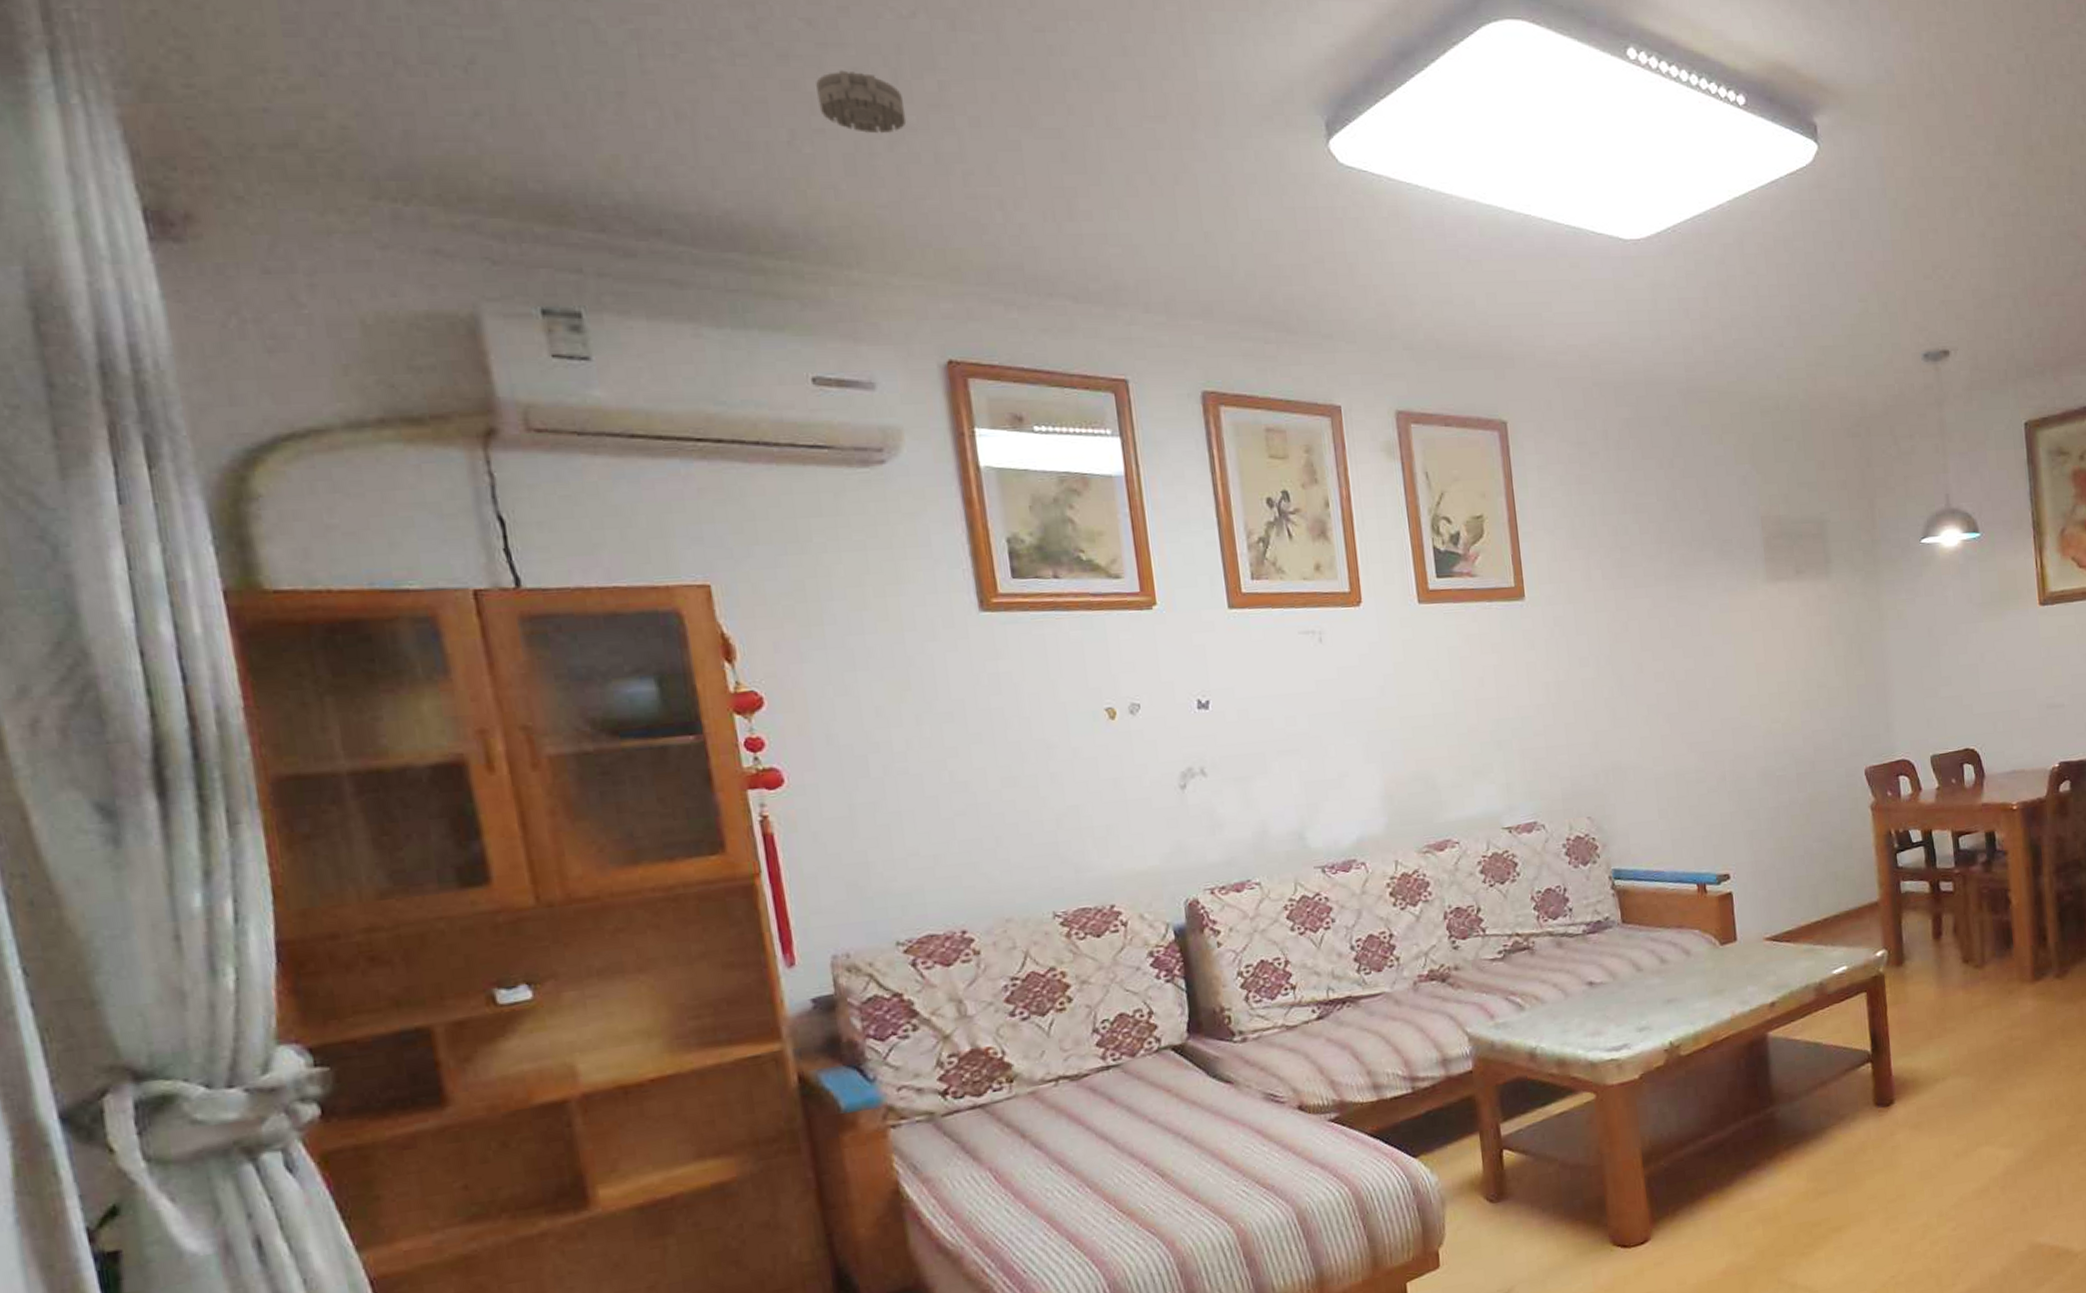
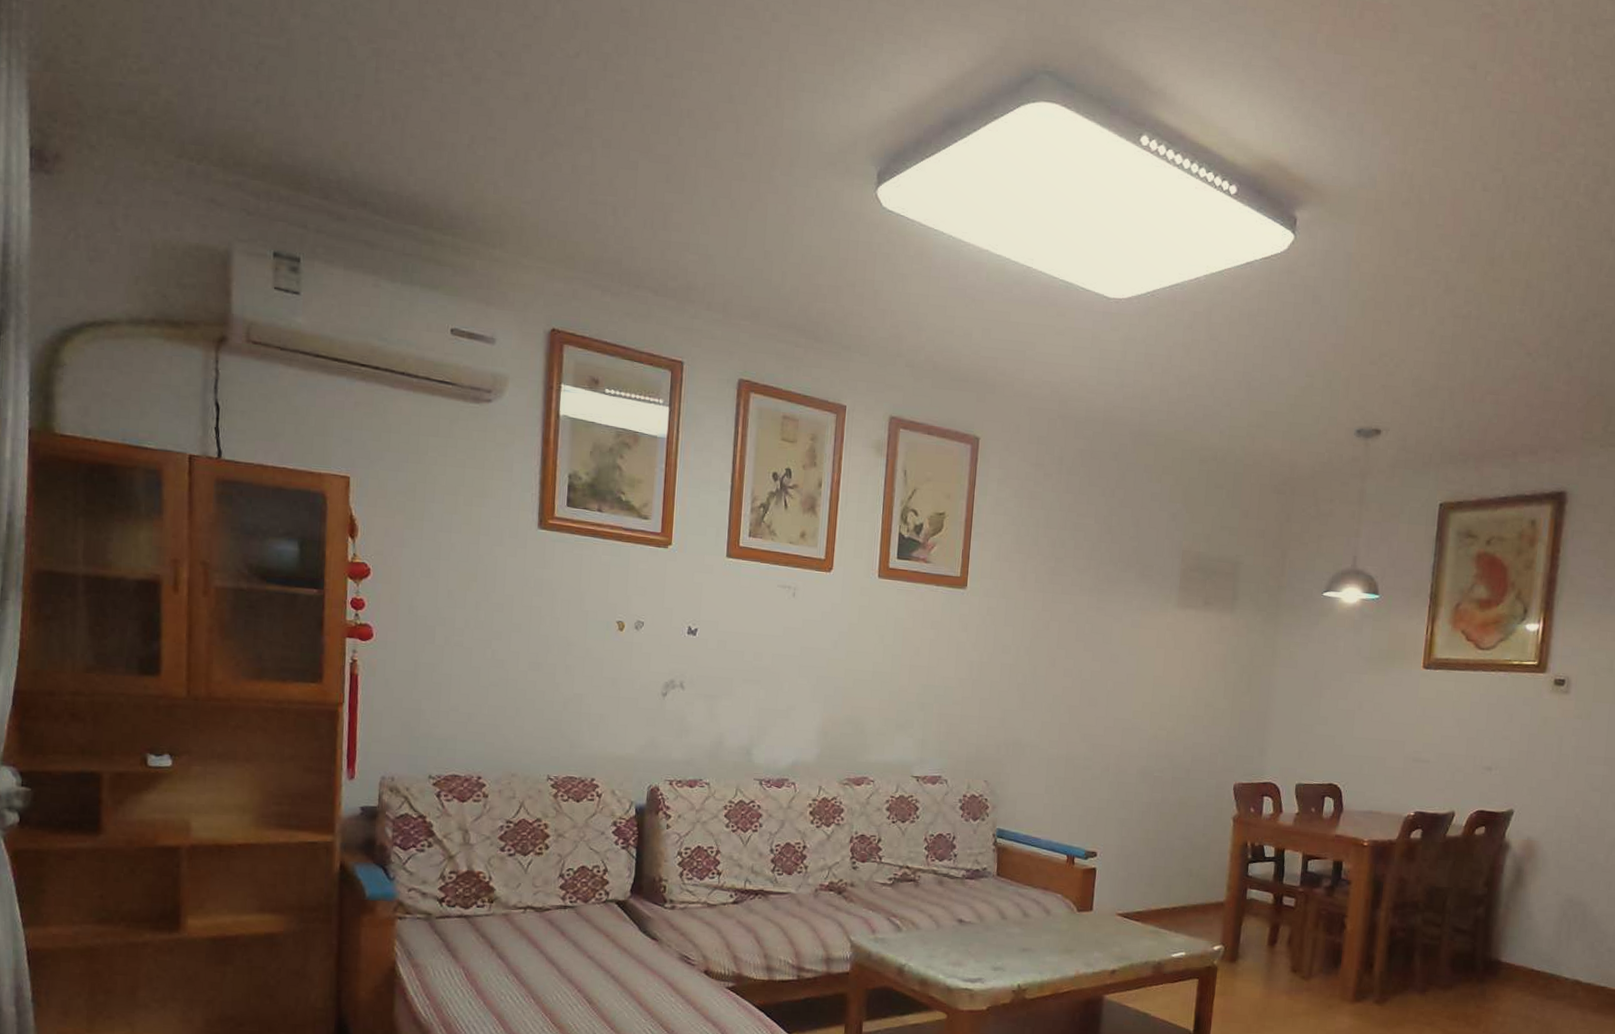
smoke detector: present [816,70,907,134] -> none [495,93,558,147]

